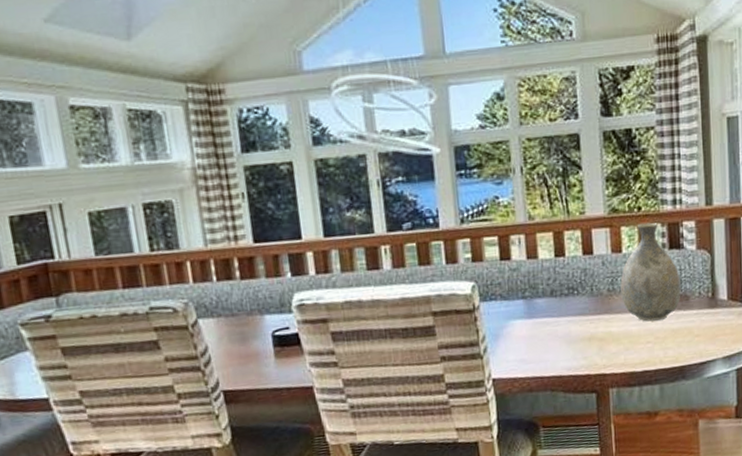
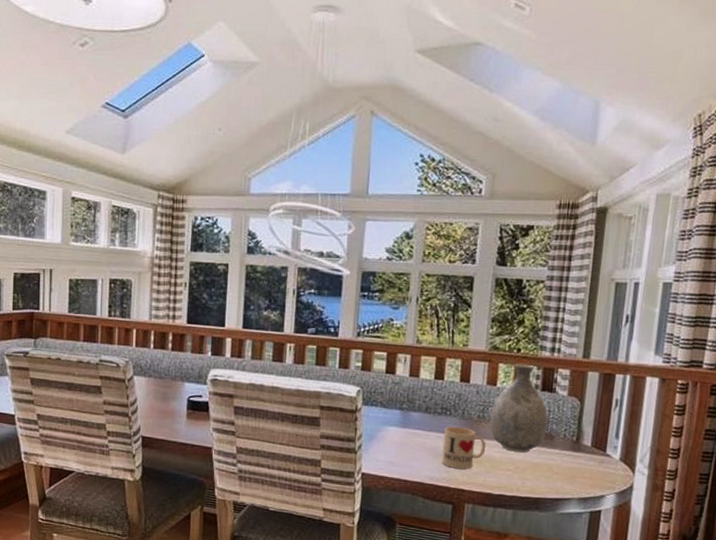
mug: none [574,305,622,353] -> present [441,426,486,470]

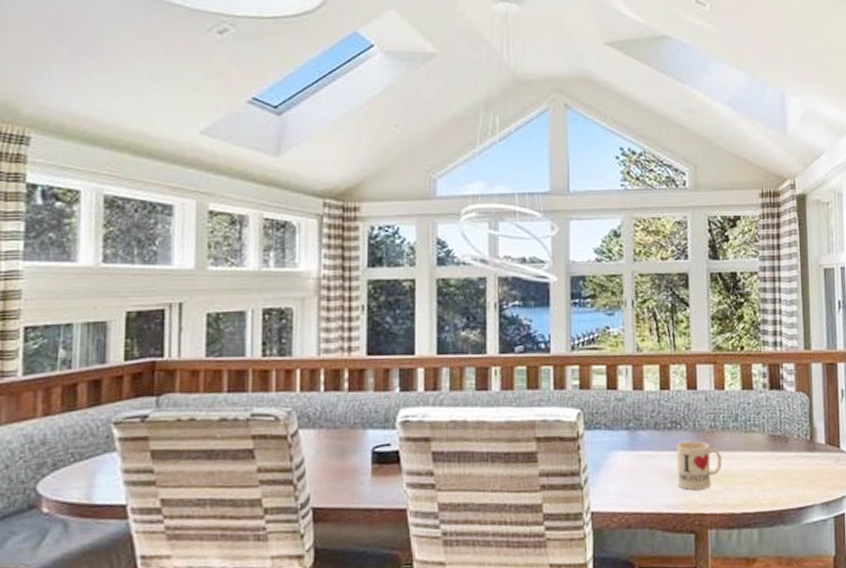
vase: present [489,363,548,453] -> none [722,362,781,461]

